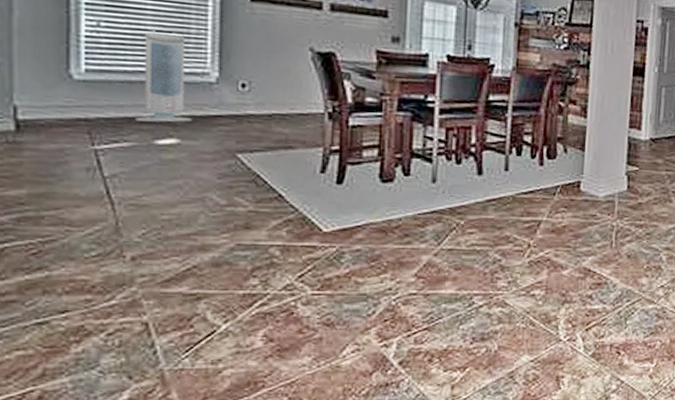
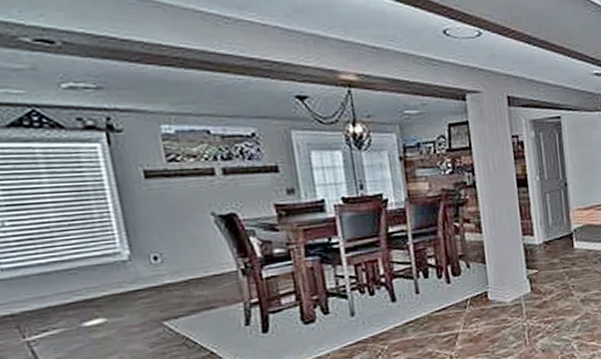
air purifier: present [135,30,192,123] -> none [51,219,114,308]

